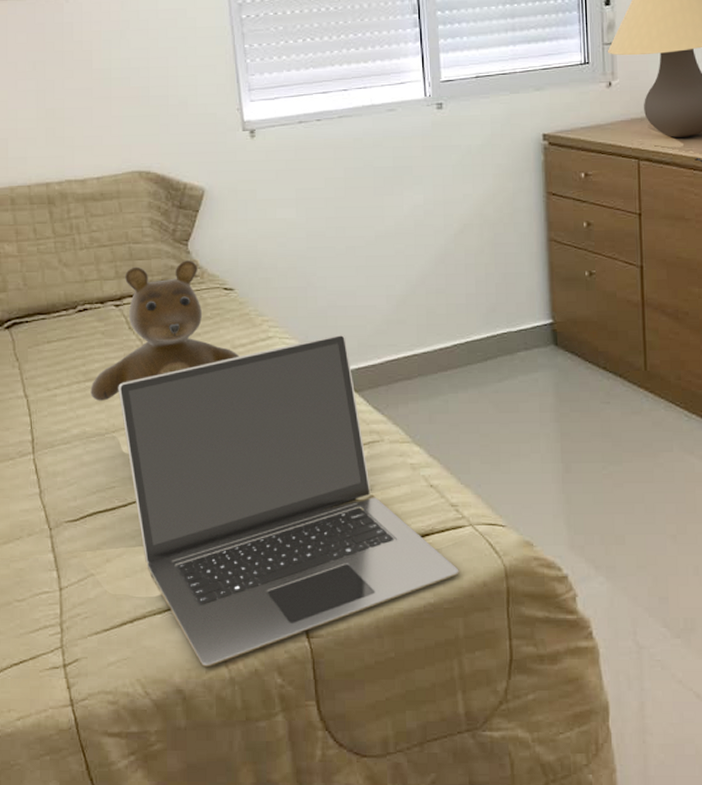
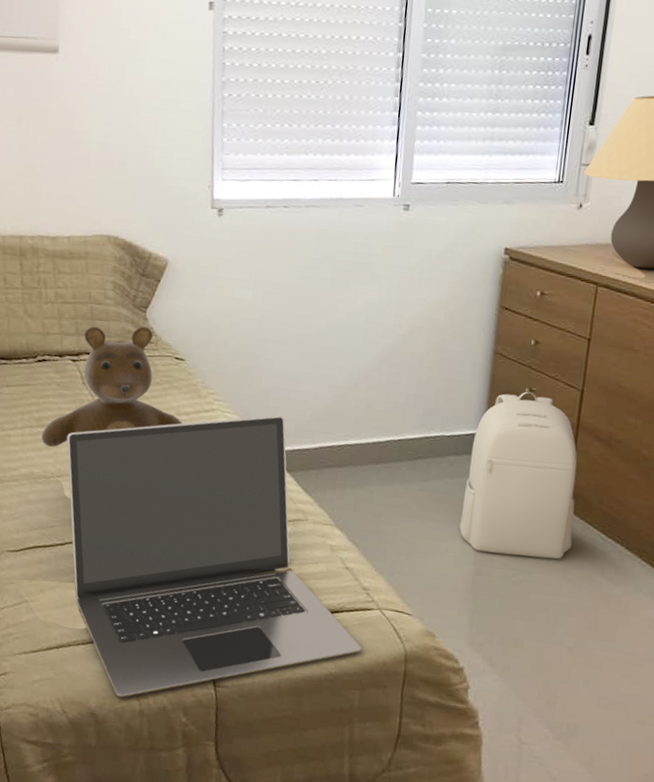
backpack: none [540,274,657,447] -> present [459,391,577,559]

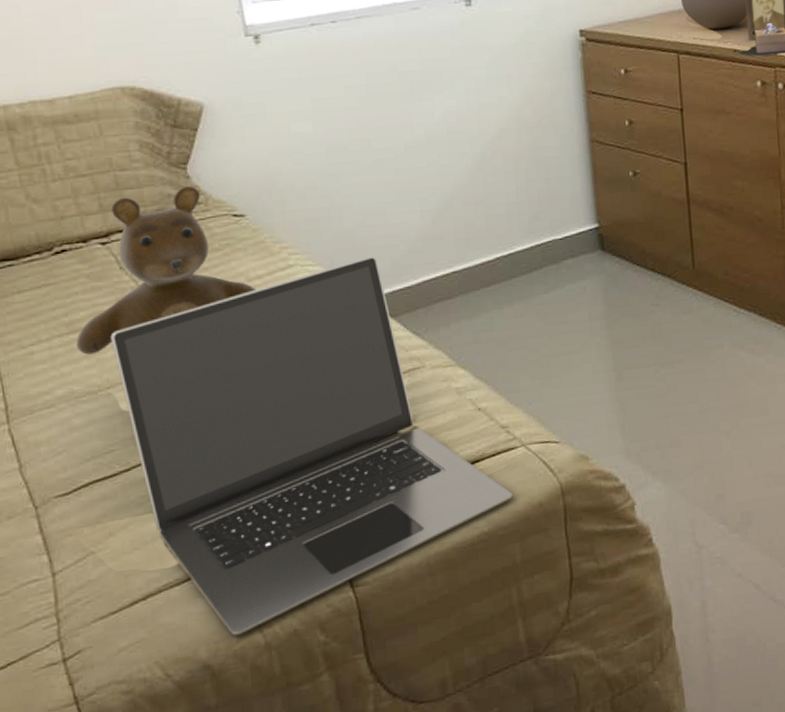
backpack: present [459,391,577,559] -> none [587,174,707,355]

